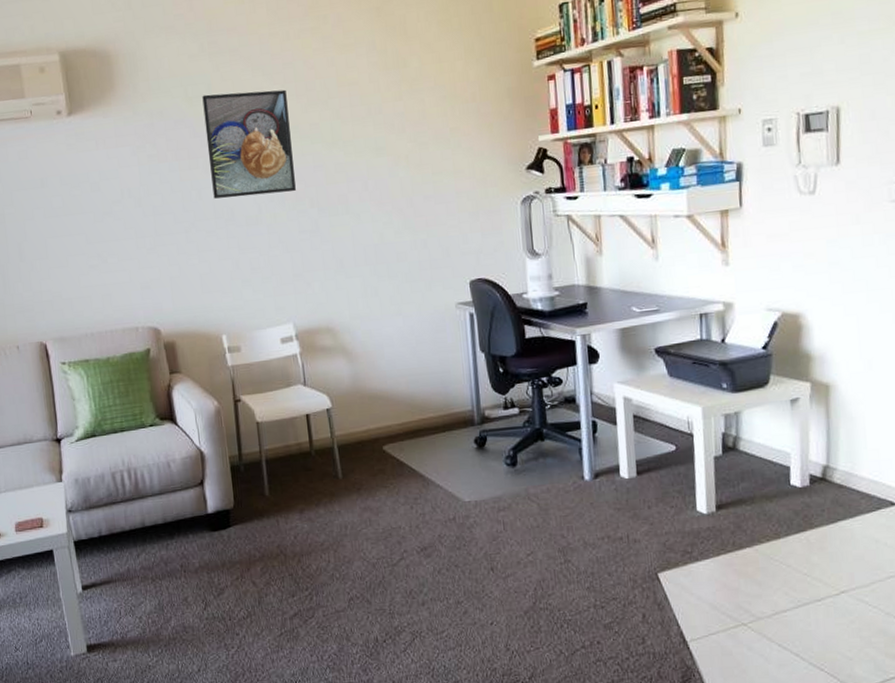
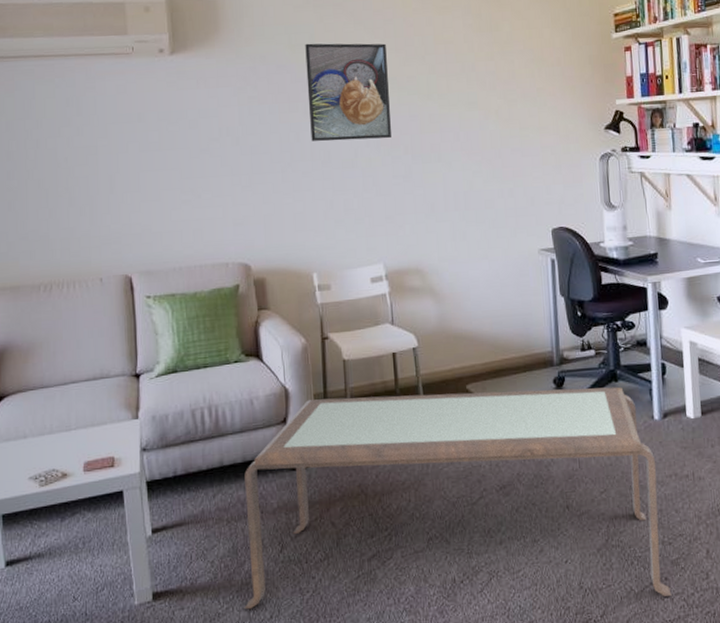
coffee table: none [166,446,605,663] -> present [244,386,672,610]

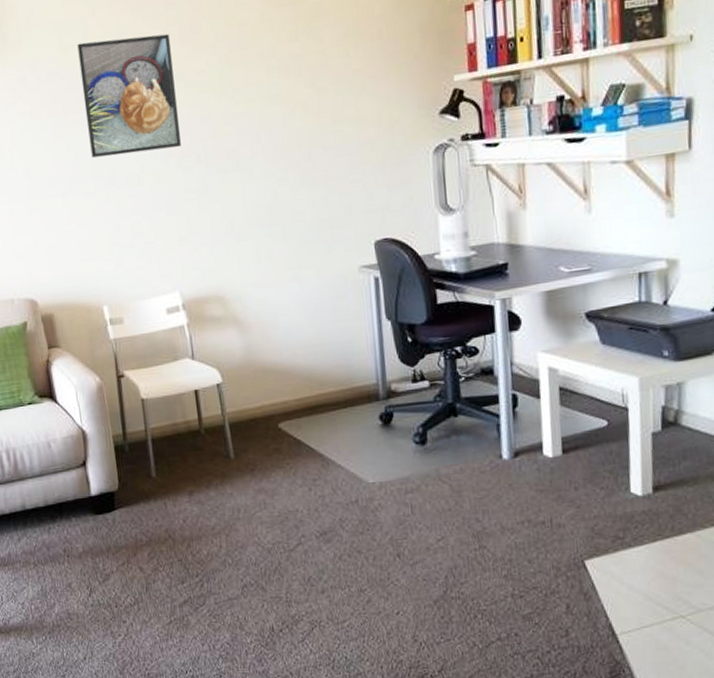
coffee table: present [244,386,672,610] -> none [47,422,523,653]

